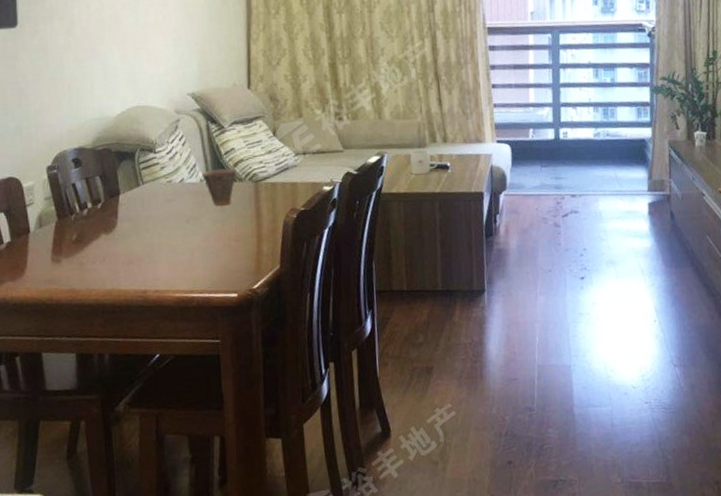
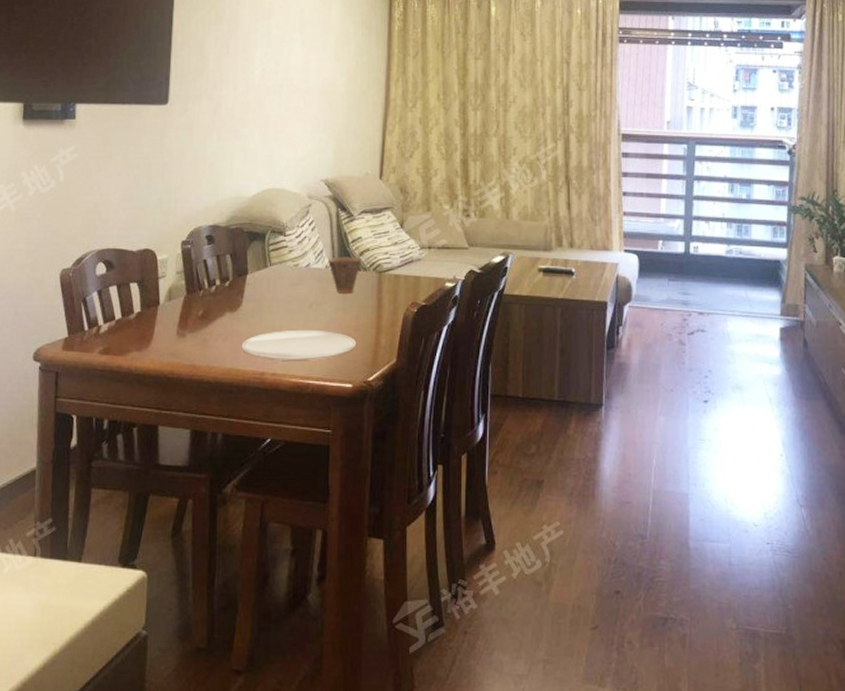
plate: none [120,243,239,278] -> present [241,329,357,361]
mug: present [410,150,438,175] -> none [535,253,563,279]

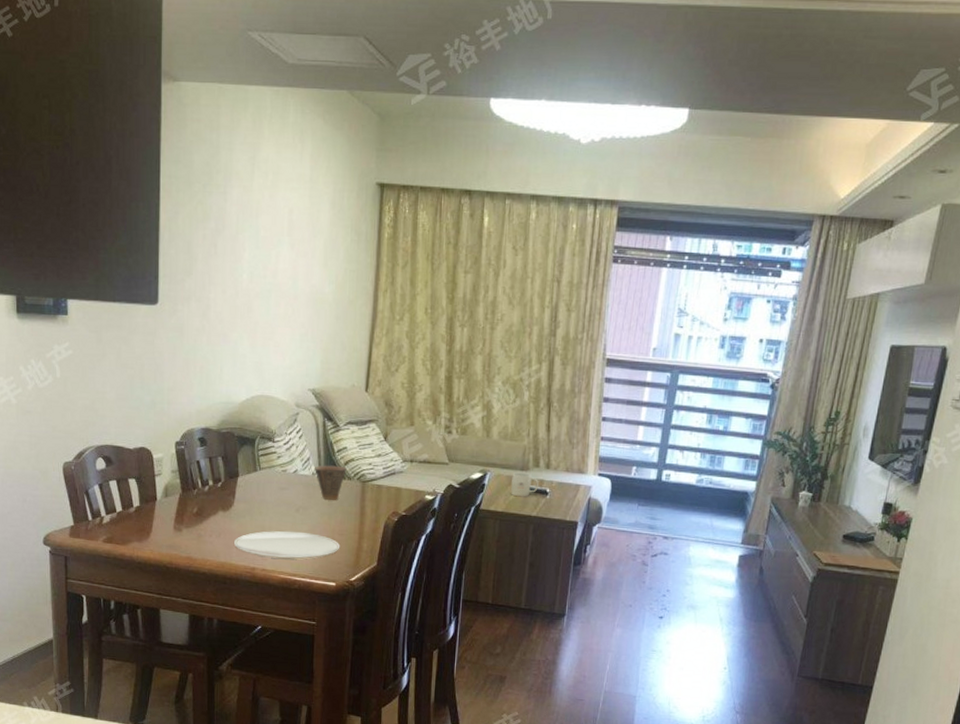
mug: none [535,253,563,279] -> present [511,472,539,497]

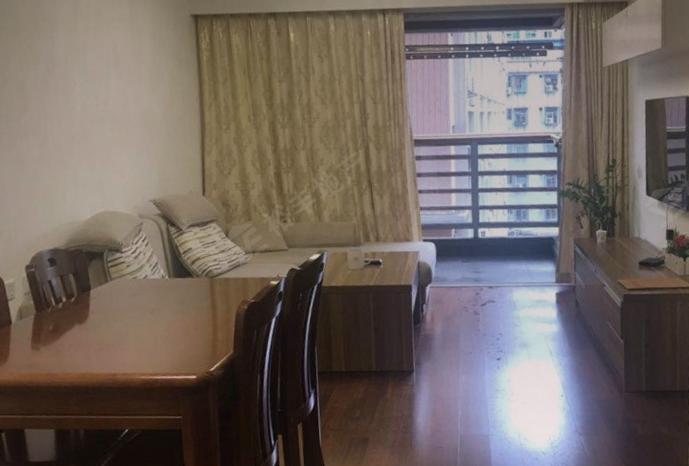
plate: present [233,530,340,560] -> none [92,332,197,362]
cup: present [315,465,347,500] -> none [163,265,194,299]

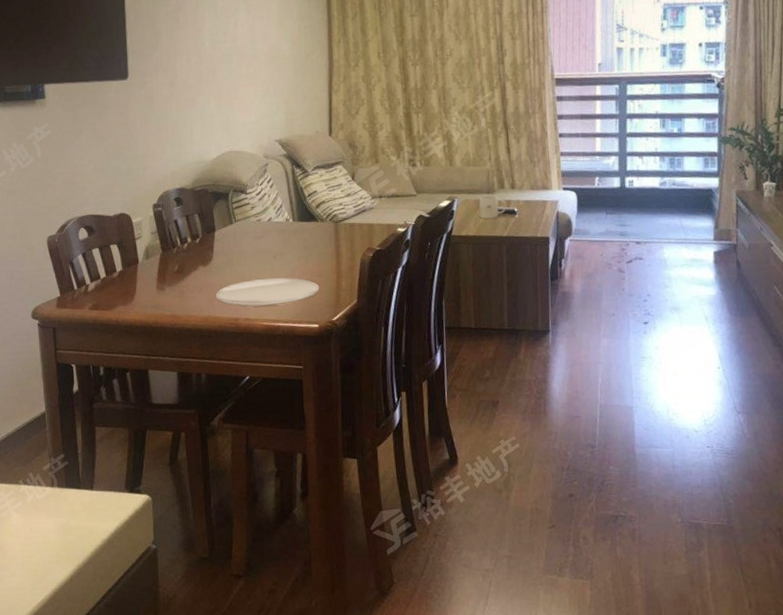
plate: none [92,332,197,362] -> present [215,277,320,307]

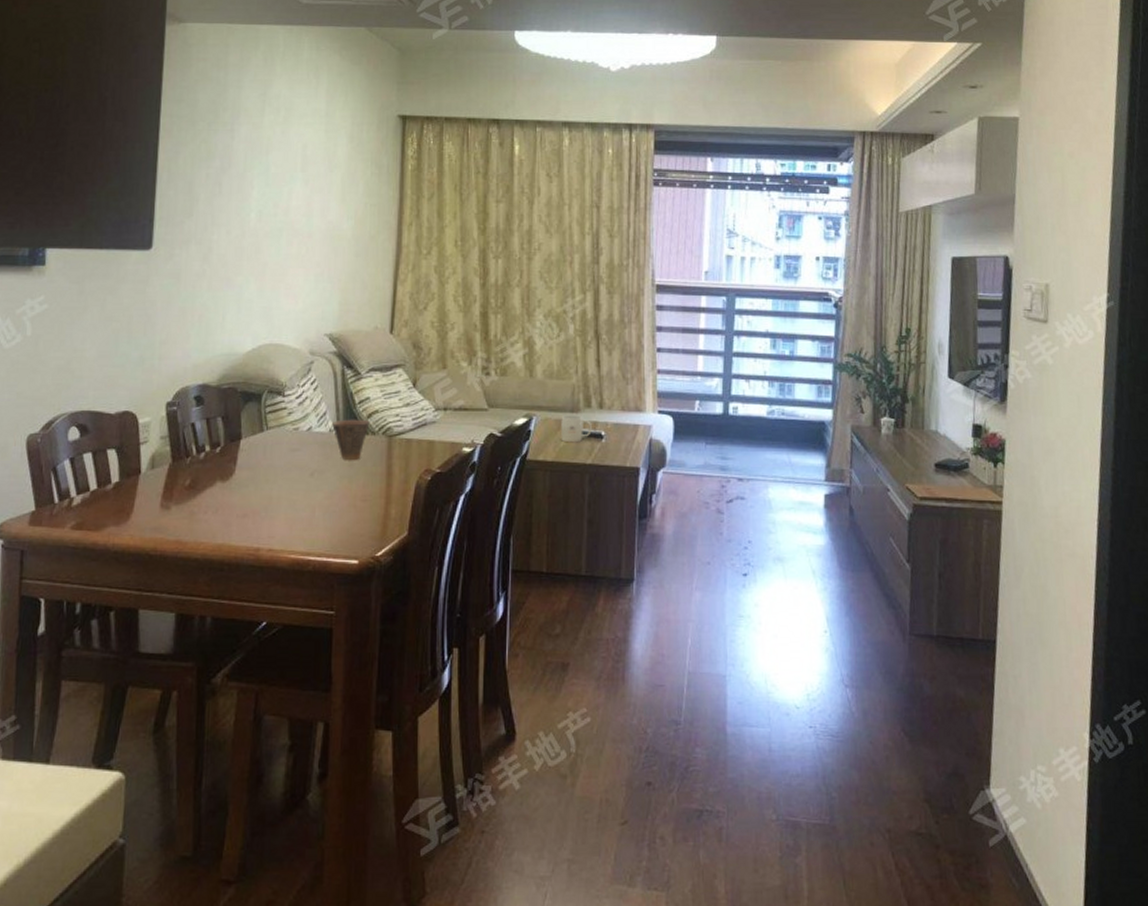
plate: present [215,277,320,307] -> none [233,500,364,535]
cup: none [288,209,319,244] -> present [332,419,370,460]

